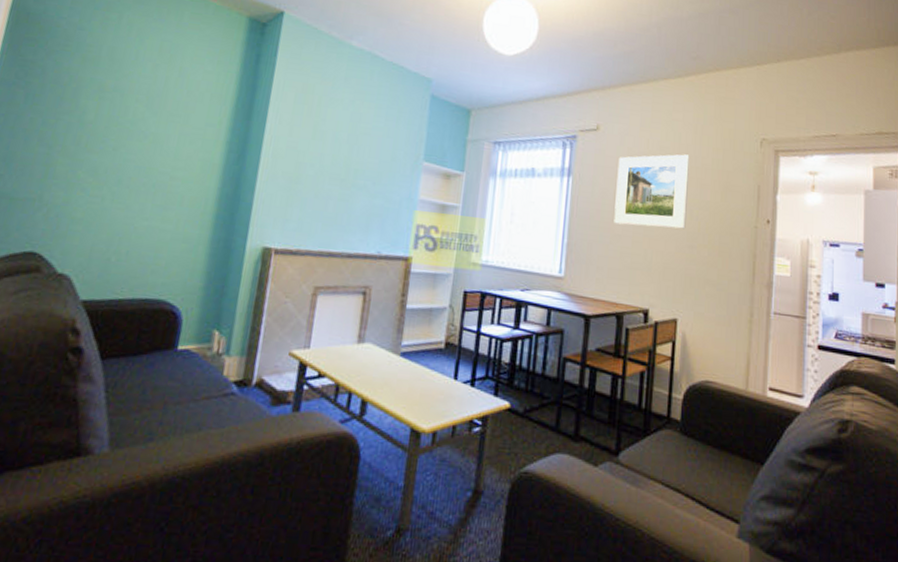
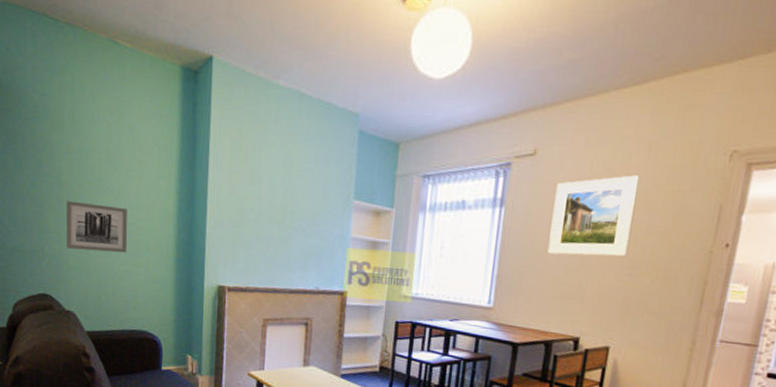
wall art: none [74,143,163,207] -> present [66,201,128,253]

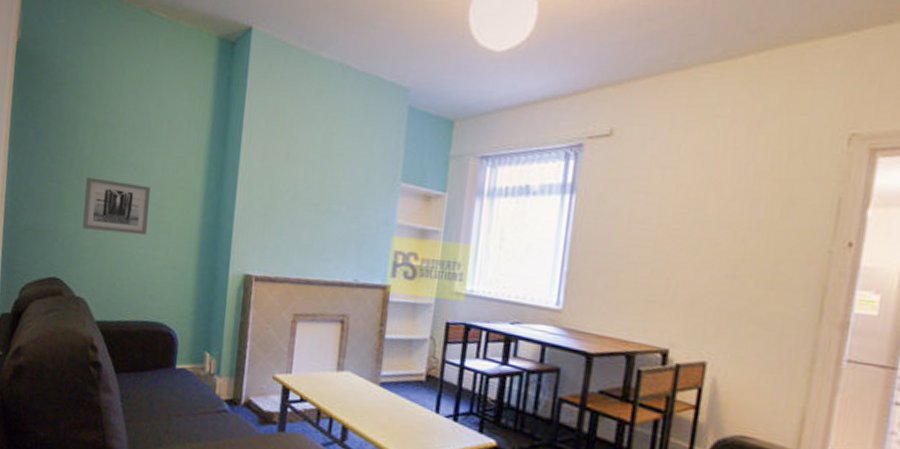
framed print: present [547,175,640,257] -> none [627,160,738,255]

